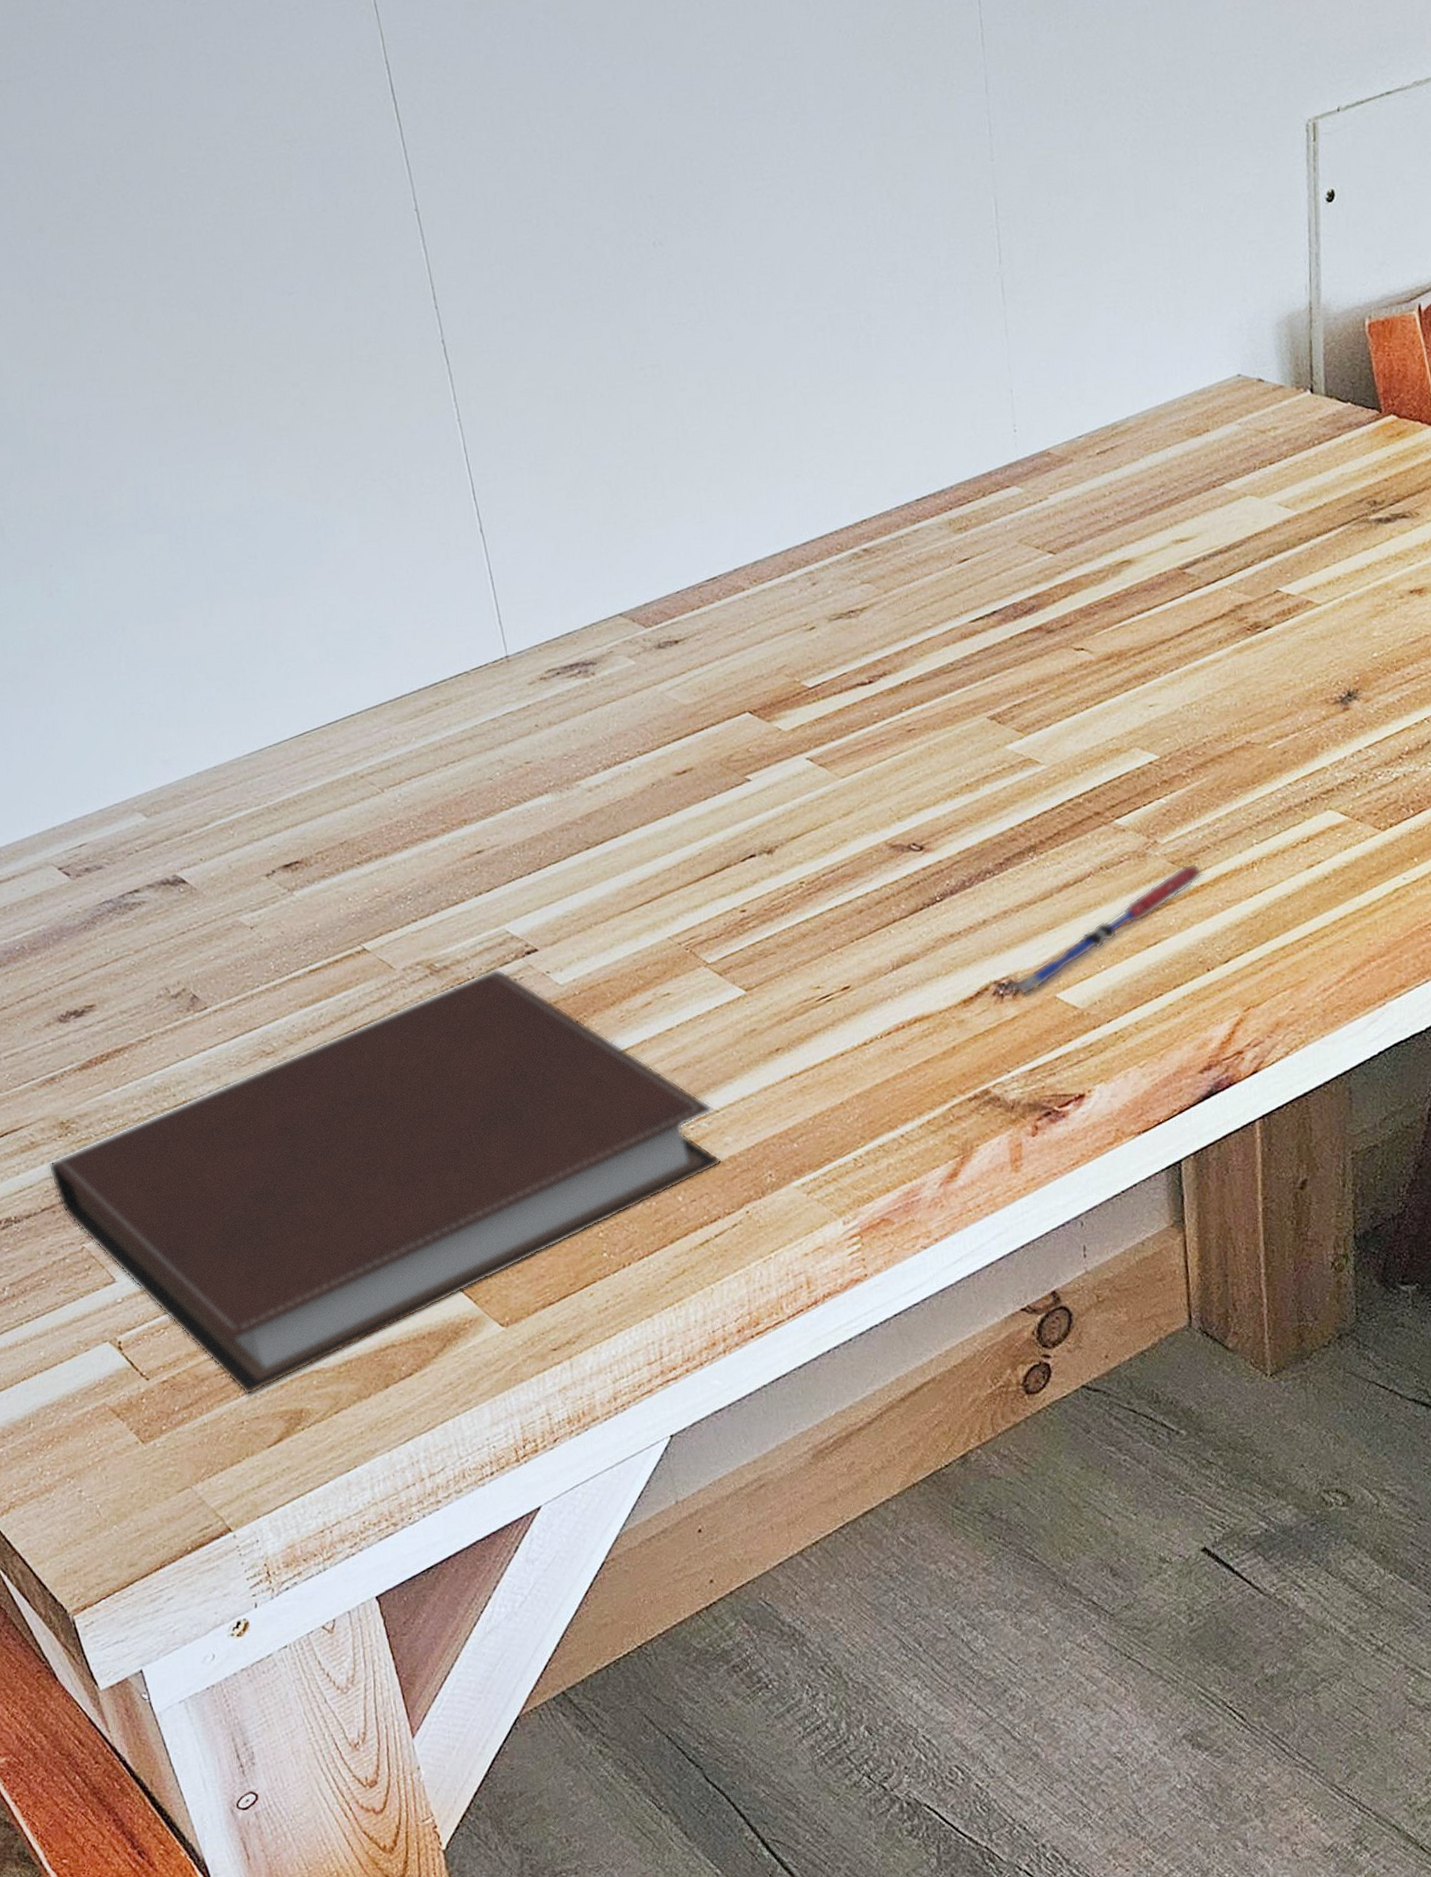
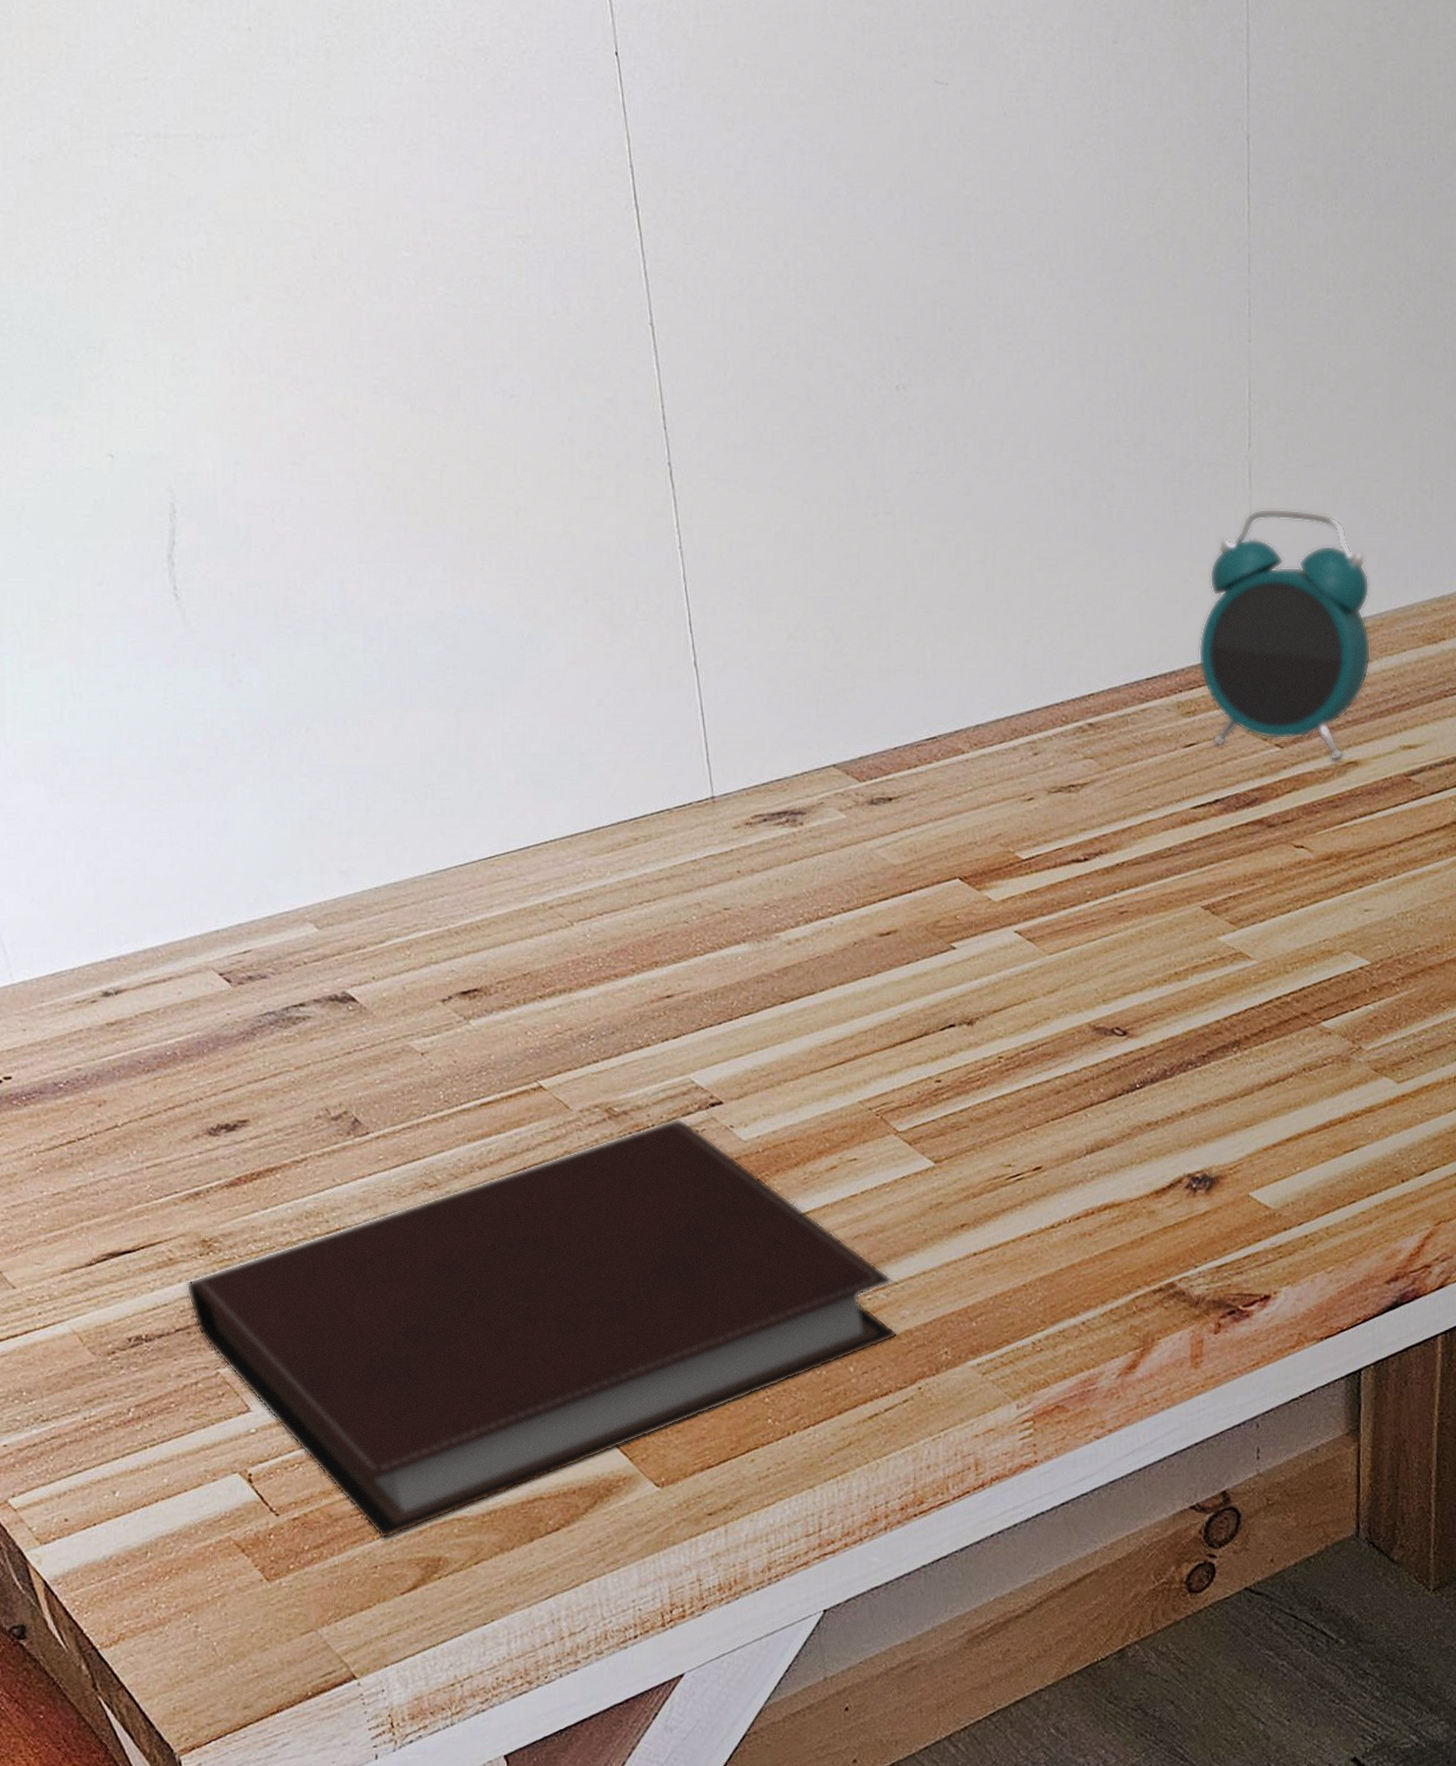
alarm clock: none [965,319,1137,562] -> present [1198,509,1371,761]
pen: present [1010,863,1205,996] -> none [1204,1073,1407,1192]

